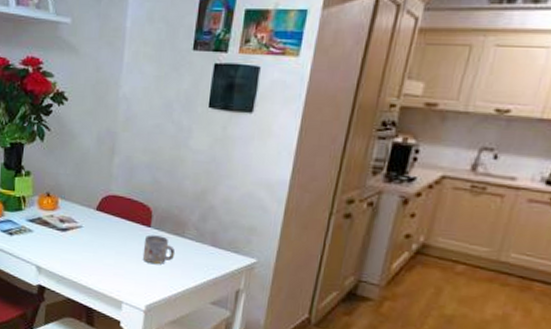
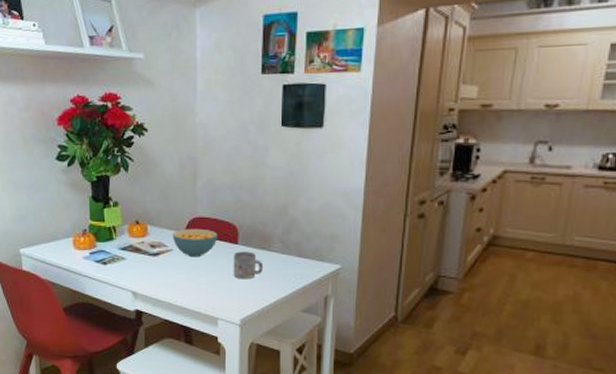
cereal bowl: none [83,206,131,237] -> present [172,228,218,258]

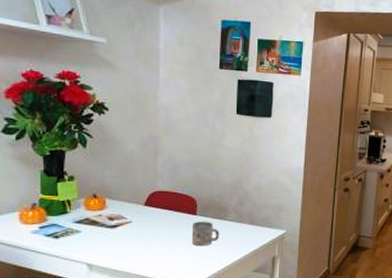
cereal bowl: present [172,228,218,258] -> none [131,201,177,228]

